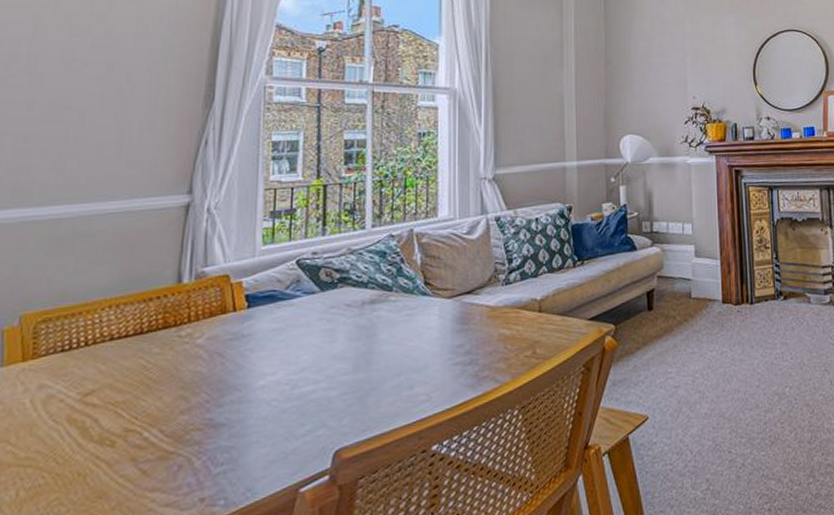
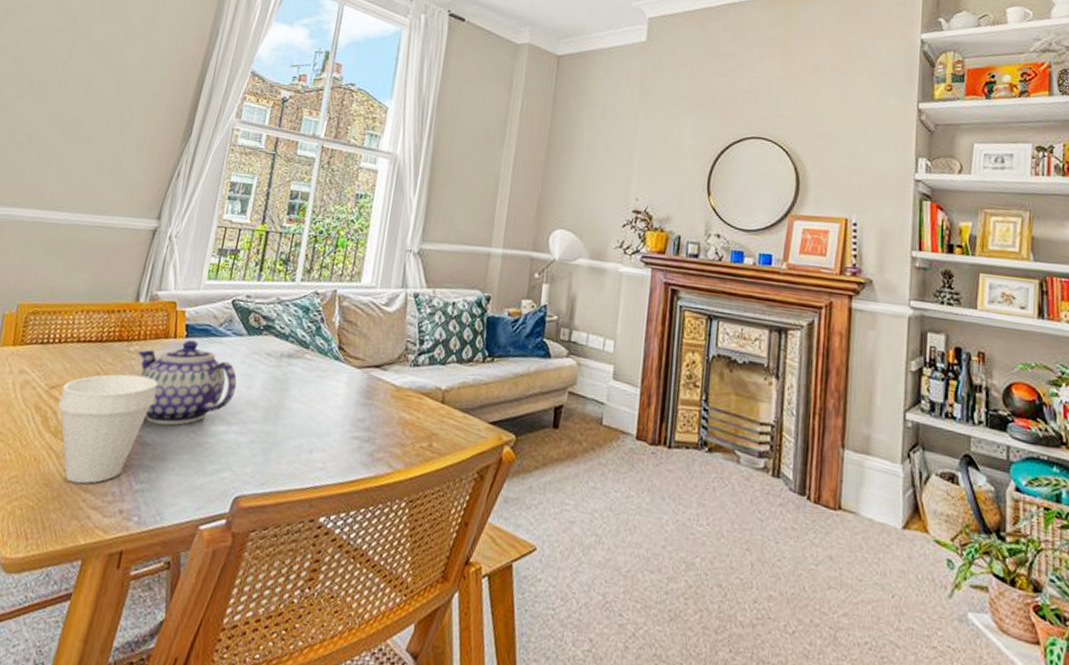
cup: none [99,357,223,487] -> present [58,374,158,484]
teapot: none [191,309,318,403] -> present [137,339,237,426]

